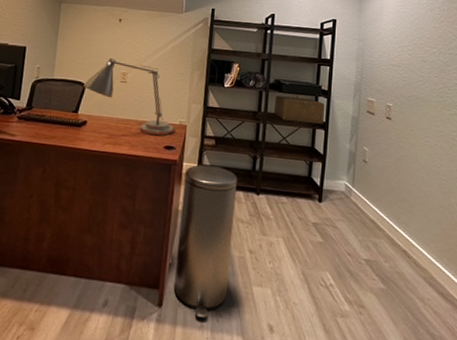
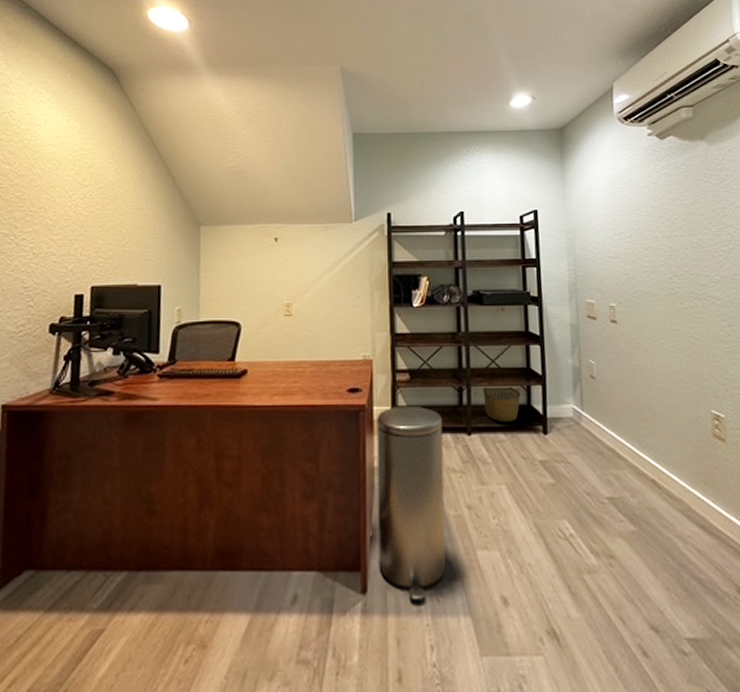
desk lamp: present [83,57,176,136] -> none [237,286,360,378]
basket: none [272,157,304,190] -> present [483,385,521,423]
decorative box: present [273,96,325,125] -> none [476,310,538,340]

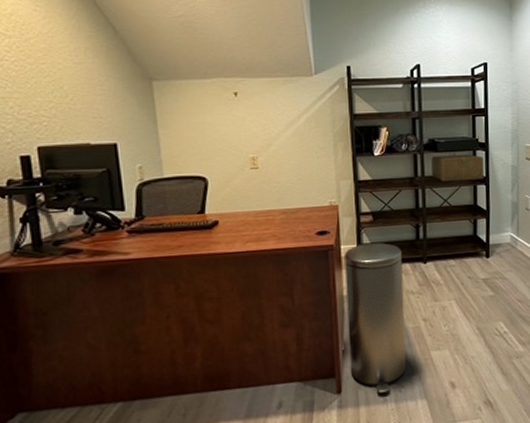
decorative box: none [476,310,538,340] -> present [431,154,484,182]
basket: present [483,385,521,423] -> none [437,220,469,252]

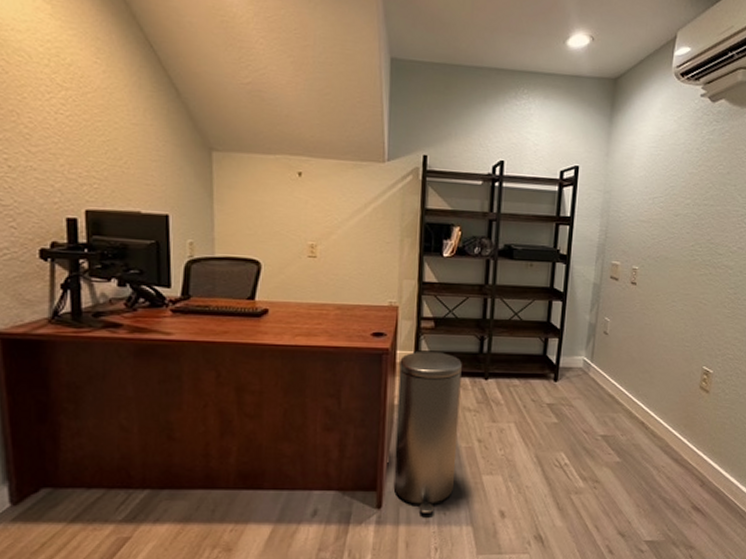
decorative box: present [431,154,484,182] -> none [503,264,563,296]

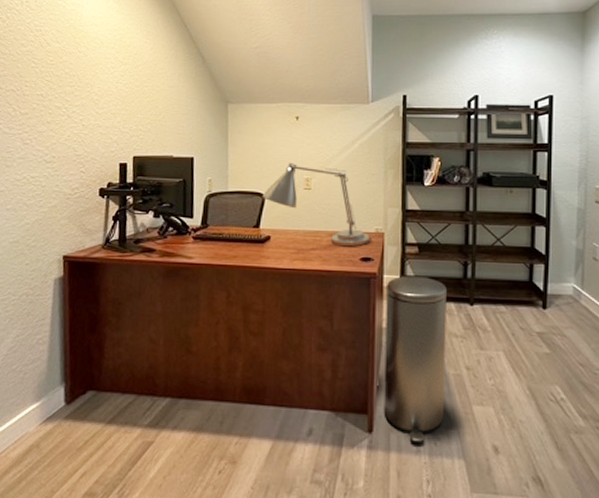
desk lamp: none [257,225,386,322] -> present [262,162,373,247]
picture frame: none [509,170,557,213] -> present [485,103,533,140]

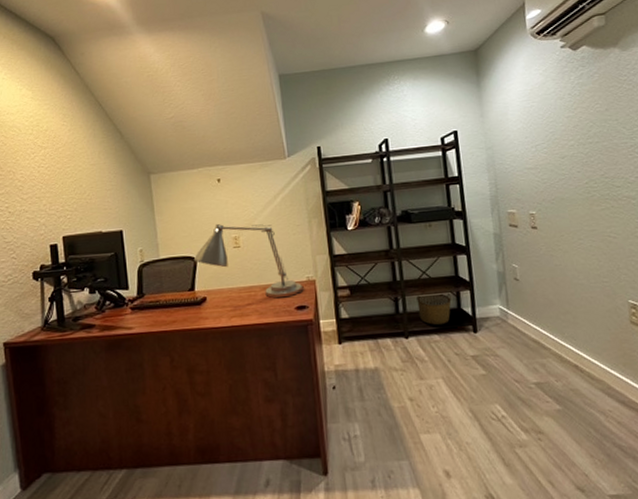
pedal bin: present [384,275,447,442] -> none [324,316,395,478]
picture frame: present [485,103,533,140] -> none [395,141,444,179]
basket: none [487,261,524,297] -> present [416,292,452,326]

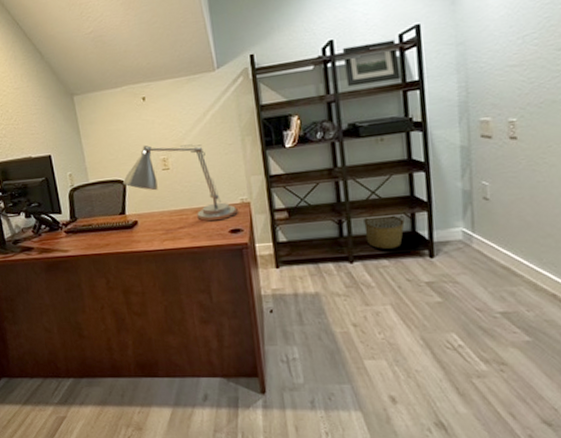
picture frame: none [395,141,444,179] -> present [342,39,401,87]

